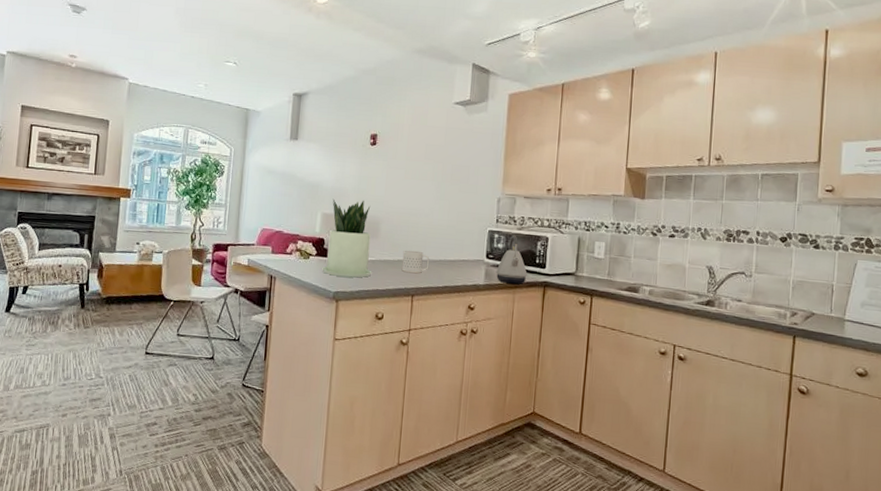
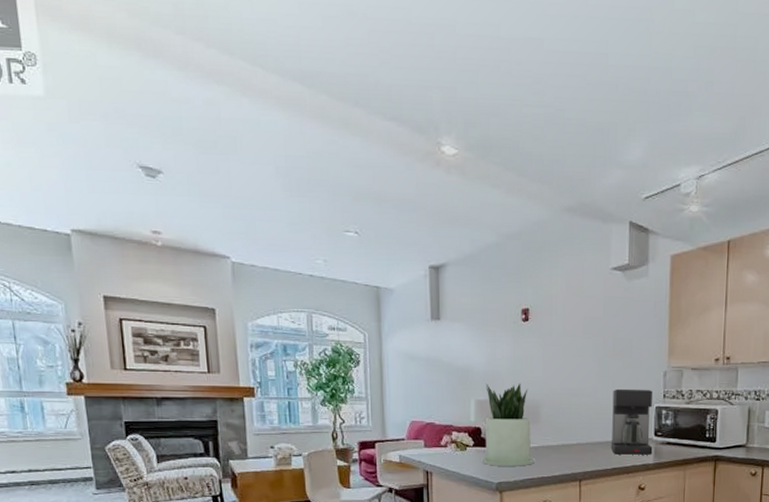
mug: present [401,250,430,274] -> none [566,433,596,458]
coffee maker: none [443,211,486,276] -> present [610,388,653,455]
kettle: present [496,234,527,284] -> none [665,409,697,460]

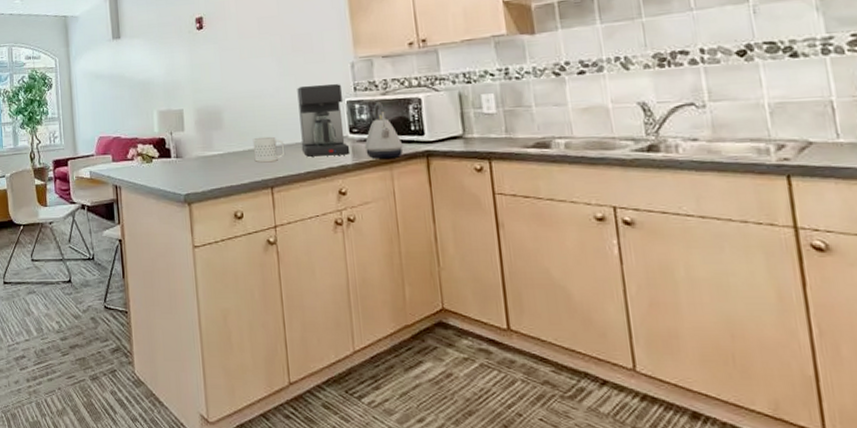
planter: present [481,383,536,466] -> none [166,90,222,177]
mug: none [566,433,596,458] -> present [252,136,285,163]
kettle: none [665,409,697,460] -> present [364,101,403,159]

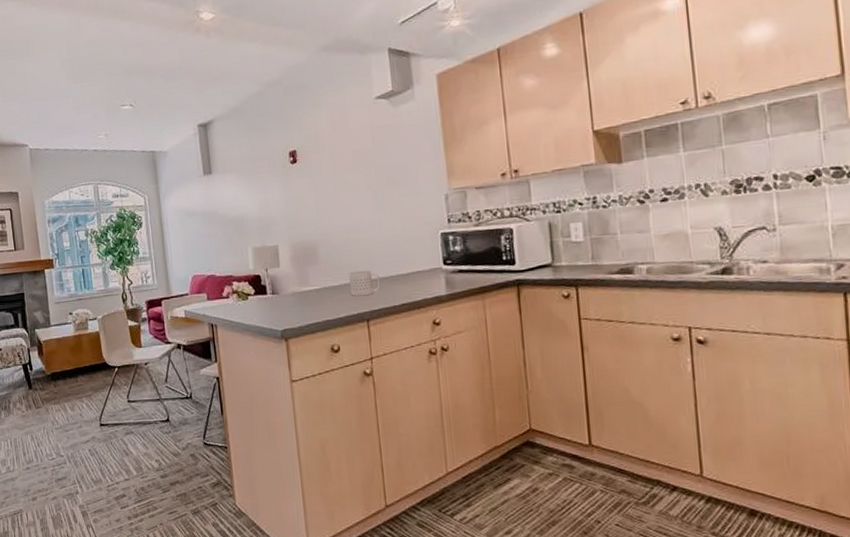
coffee maker: present [297,84,350,157] -> none [392,216,444,289]
kettle: present [364,101,403,159] -> none [457,232,495,289]

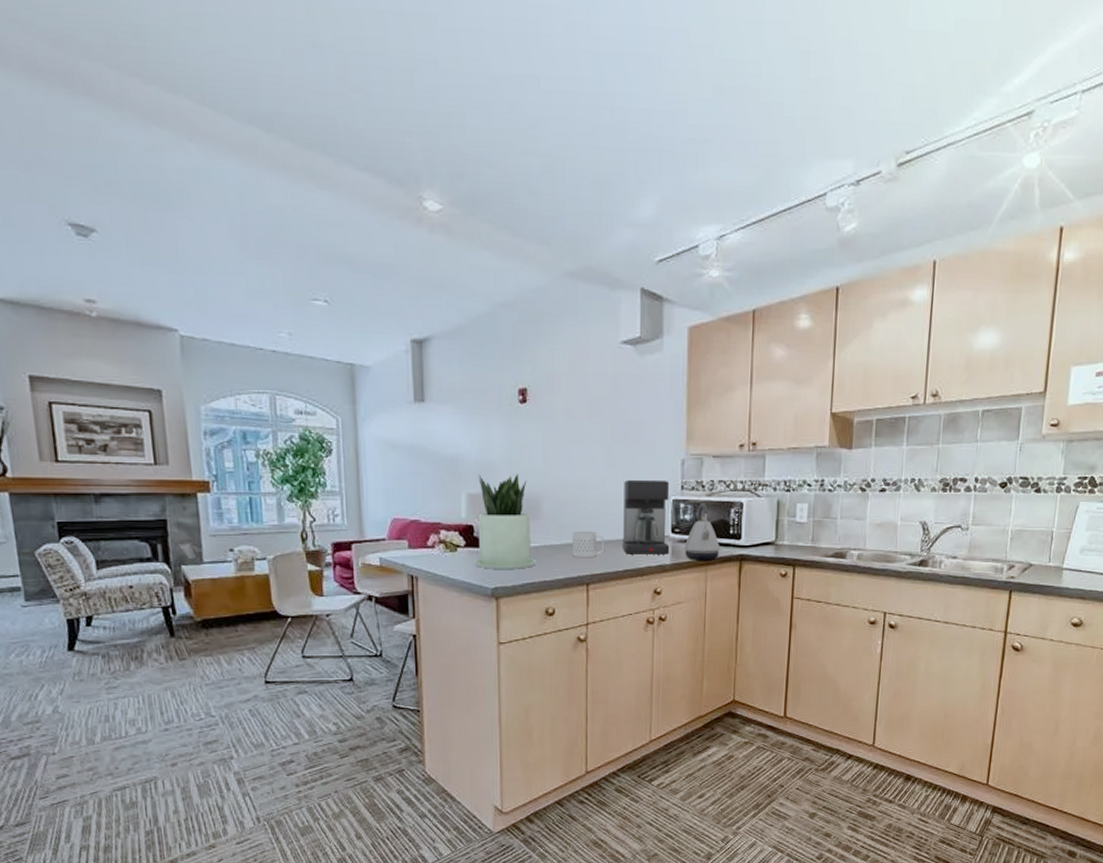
planter: none [261,225,319,313] -> present [474,473,537,569]
coffee maker: none [392,216,444,289] -> present [622,479,670,555]
kettle: none [457,232,495,289] -> present [683,502,720,560]

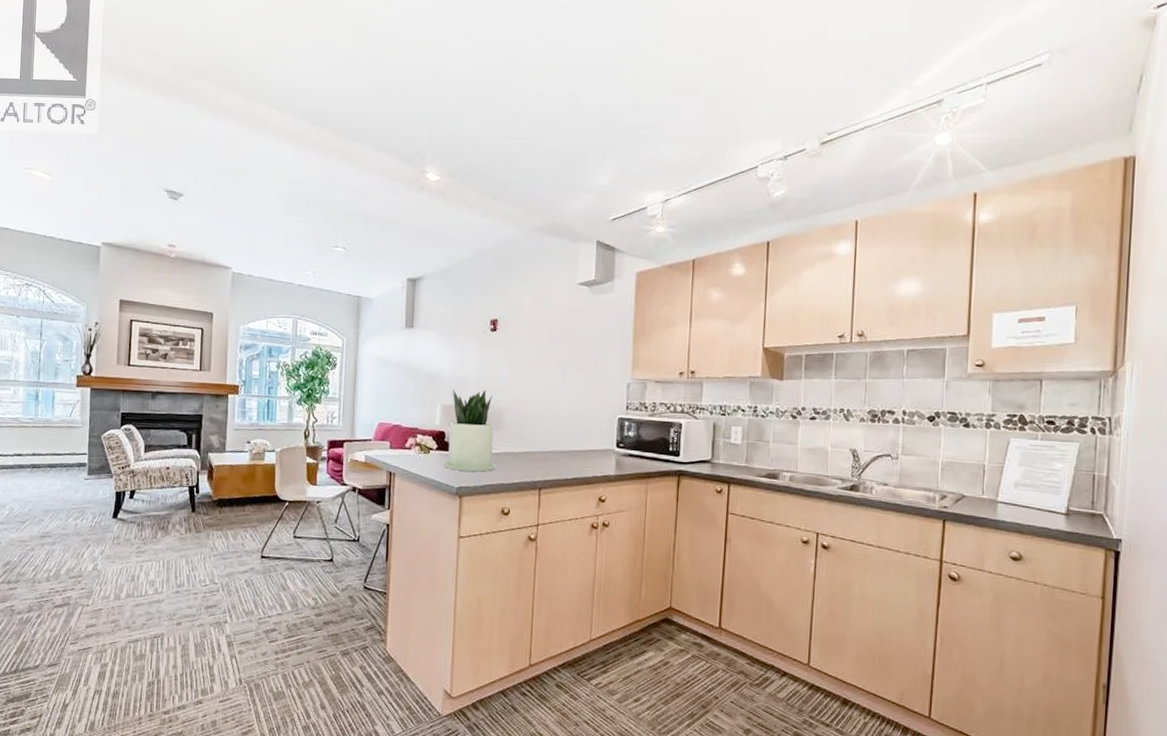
mug: present [572,531,605,558] -> none [527,441,557,466]
coffee maker: present [622,479,670,555] -> none [571,398,615,466]
kettle: present [683,502,720,560] -> none [627,421,660,474]

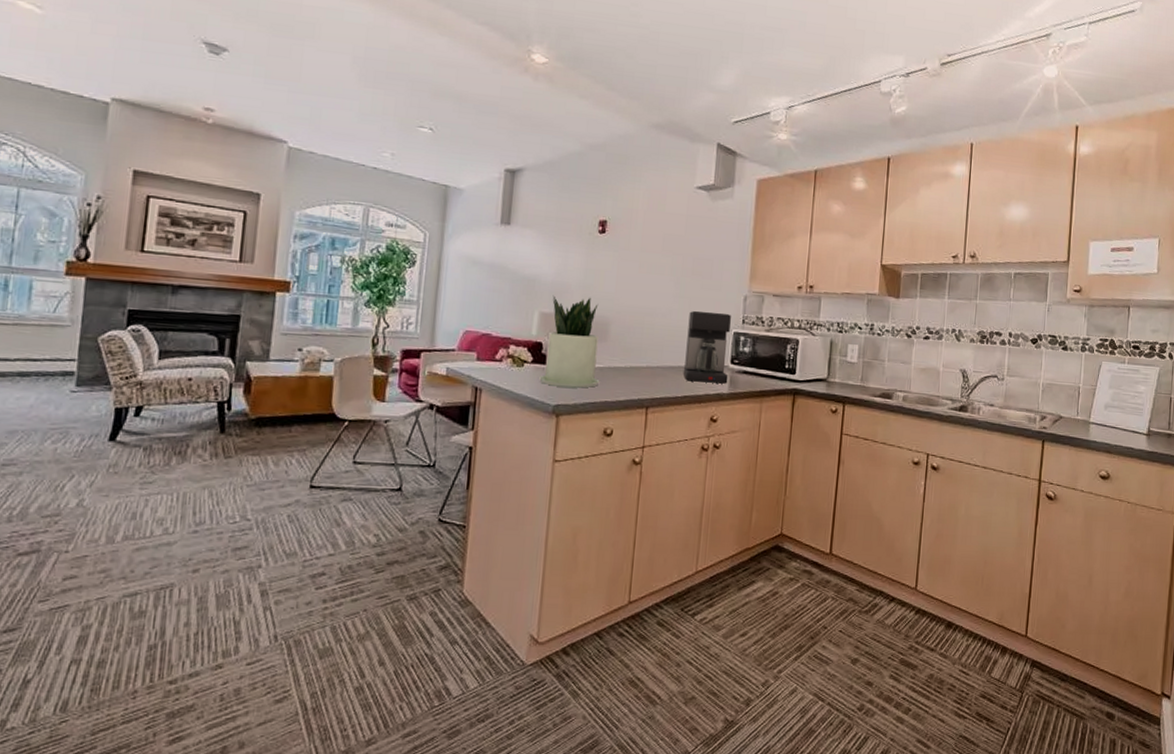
coffee maker: none [571,398,615,466] -> present [683,310,731,384]

